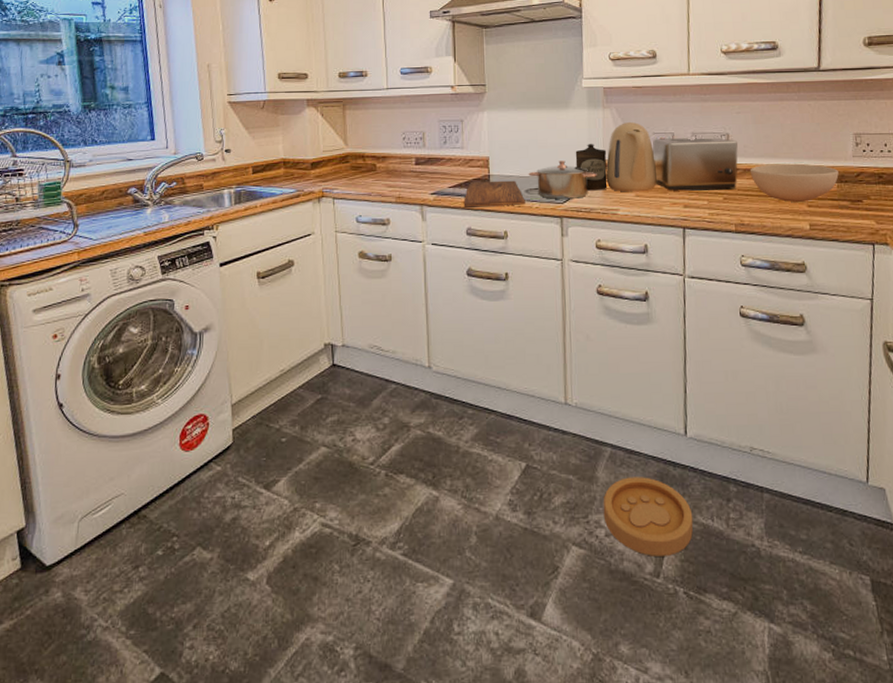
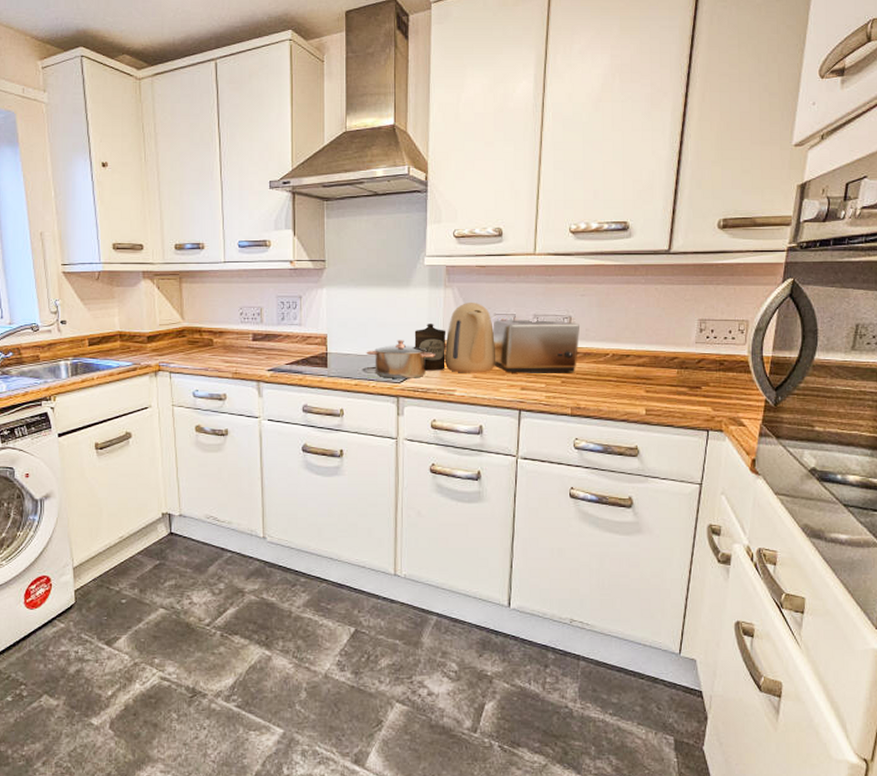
cutting board: present [463,180,525,208] -> none [300,359,362,385]
pet bowl: present [603,477,694,556] -> none [426,643,511,714]
bowl: present [749,163,839,202] -> none [590,348,680,387]

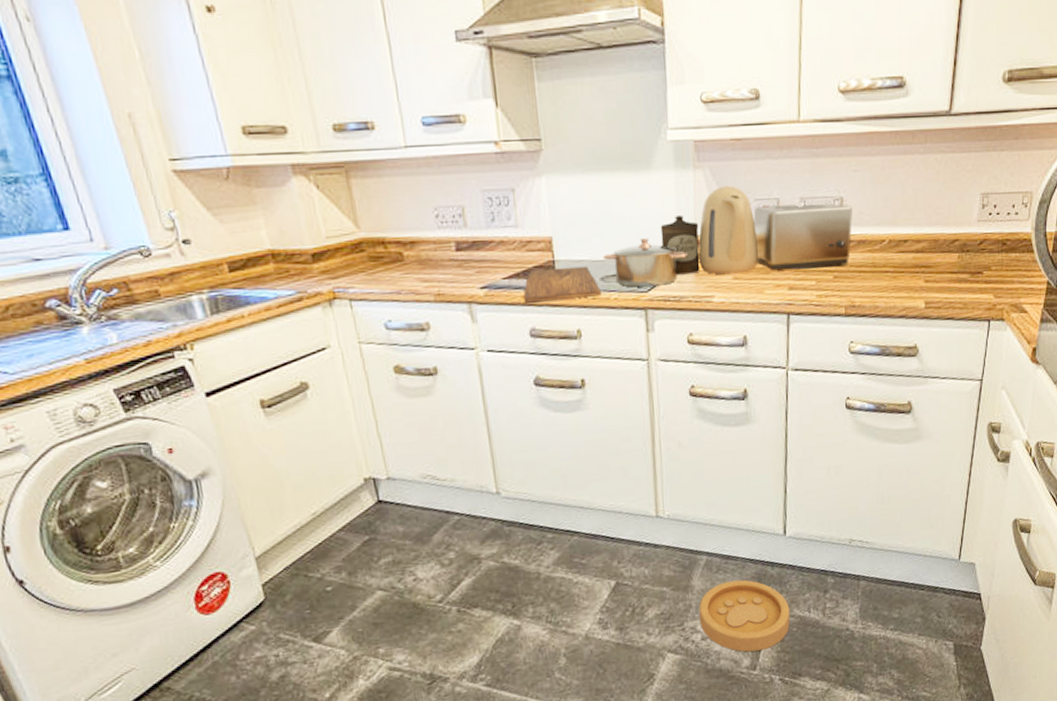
cutting board: none [300,359,362,385] -> present [523,266,601,303]
pet bowl: none [426,643,511,714] -> present [699,580,790,652]

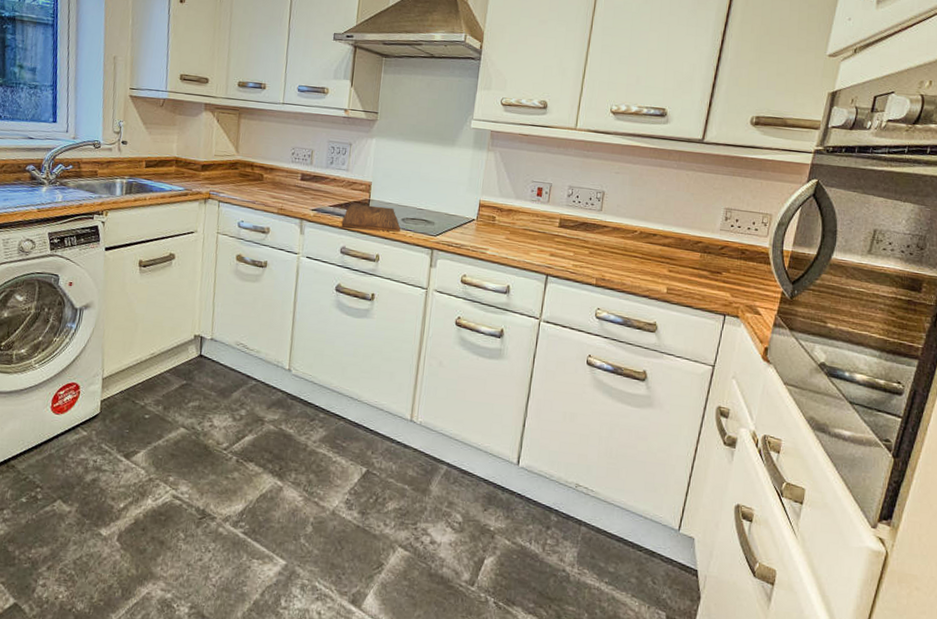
cooking pot: present [603,238,689,288] -> none [406,195,474,234]
canister: present [660,216,700,275] -> none [453,183,485,229]
kettle: present [698,185,759,275] -> none [480,167,531,236]
pet bowl: present [699,580,790,652] -> none [431,494,513,569]
toaster: present [753,201,853,271] -> none [527,187,612,245]

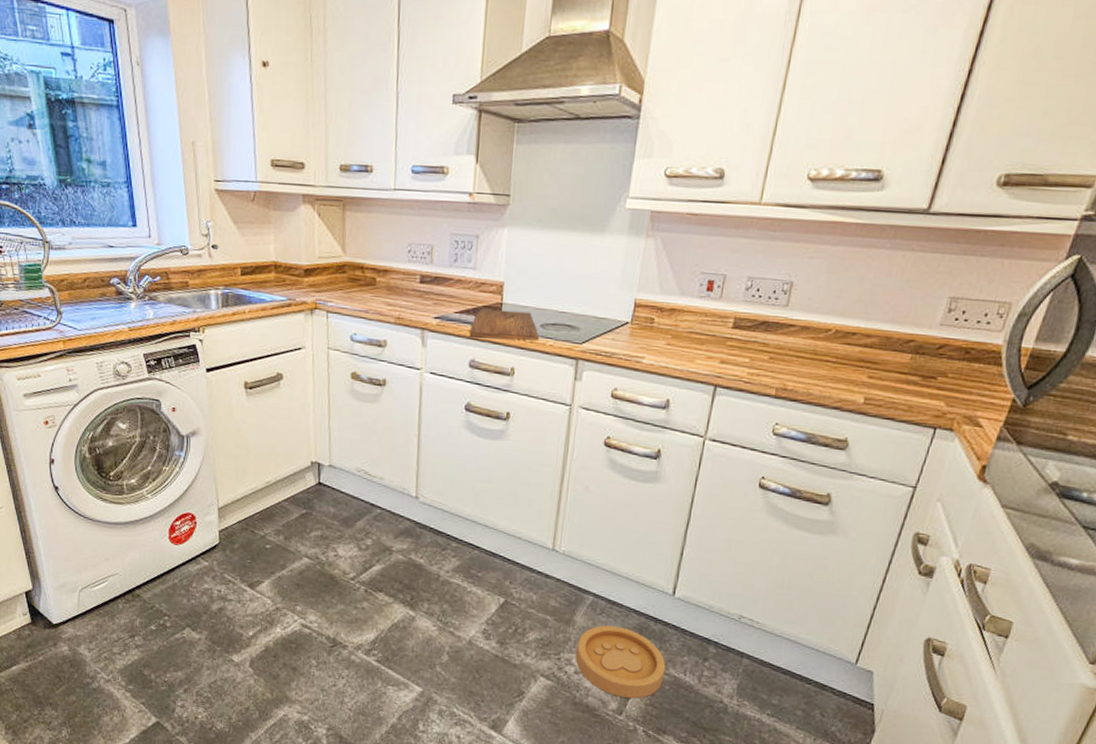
pet bowl: none [431,494,513,569] -> present [575,625,666,699]

